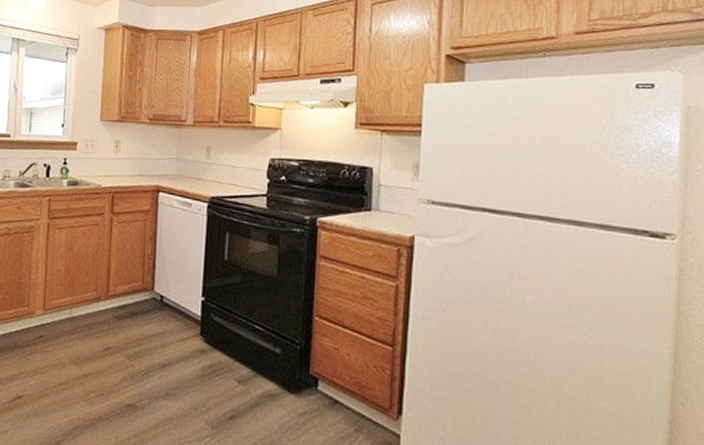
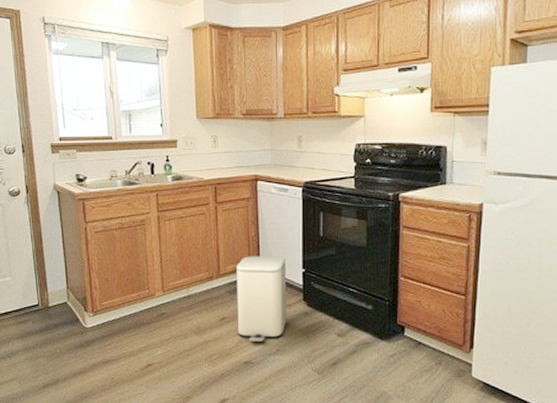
pedal bin: none [122,276,184,381] -> present [237,255,287,341]

